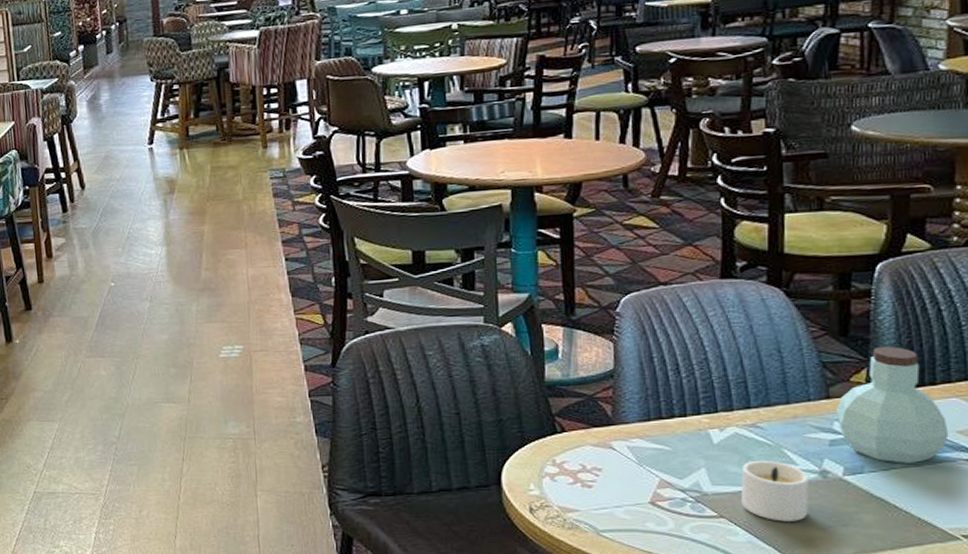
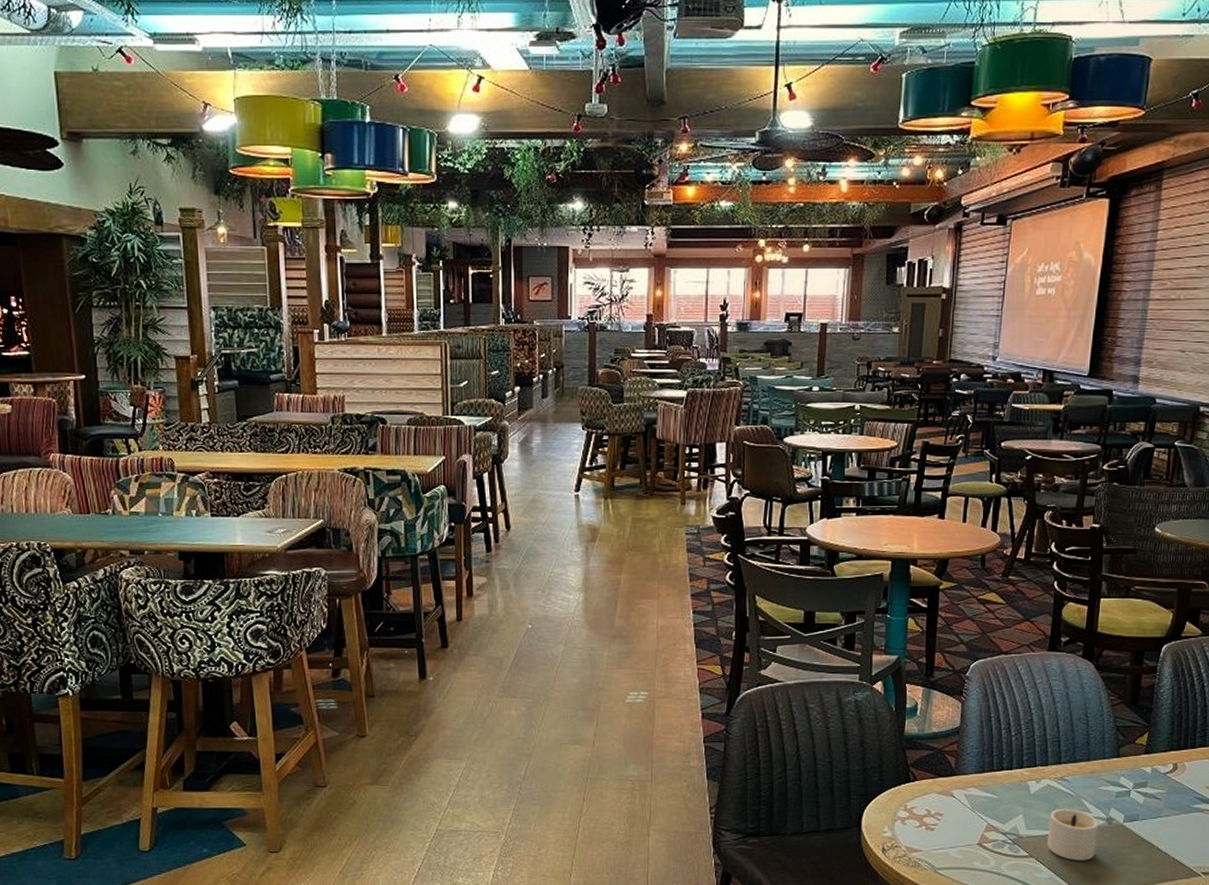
jar: present [835,346,949,465] -> none [1122,714,1201,814]

